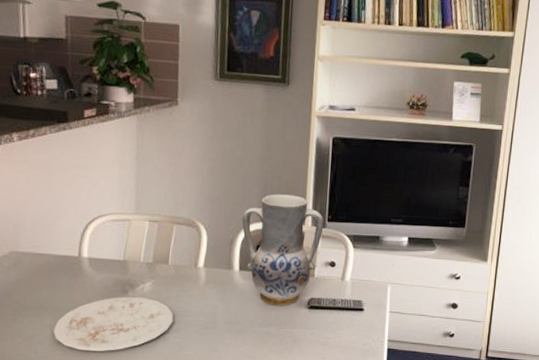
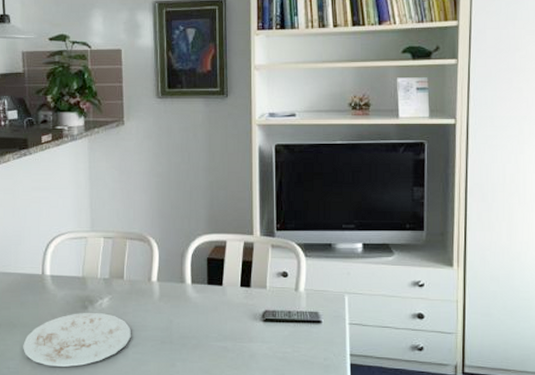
vase: present [242,194,324,306] -> none [191,205,273,319]

